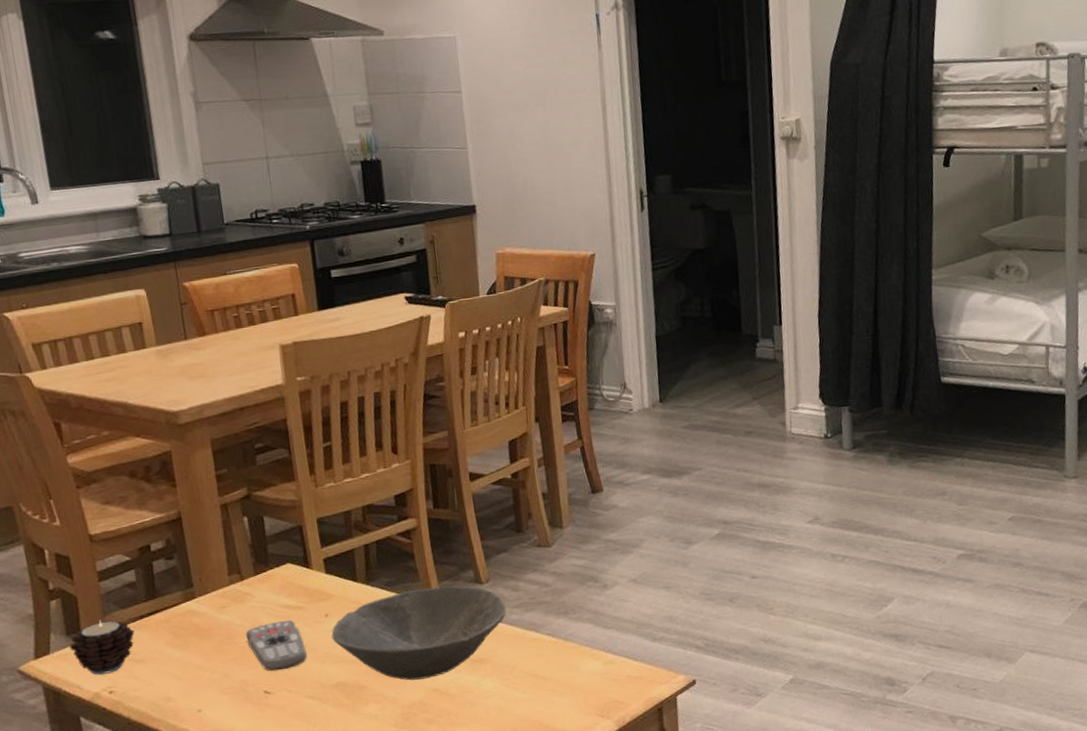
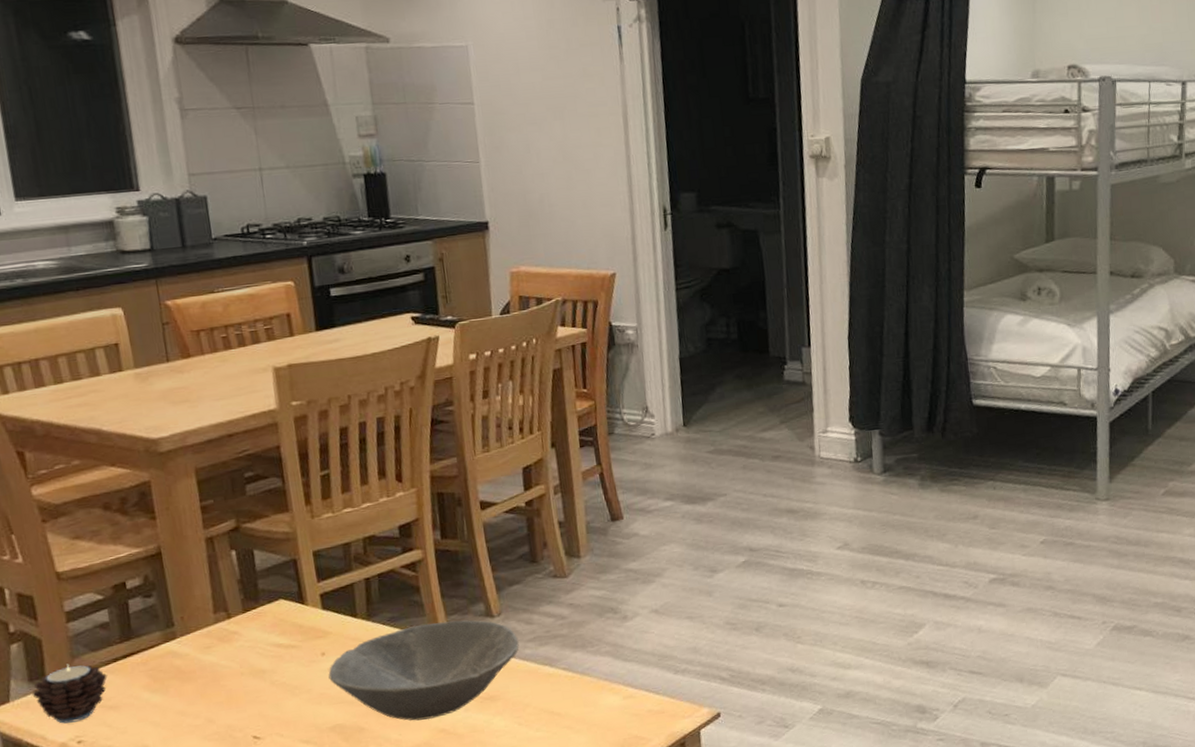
remote control: present [246,619,307,671] -> none [233,659,301,715]

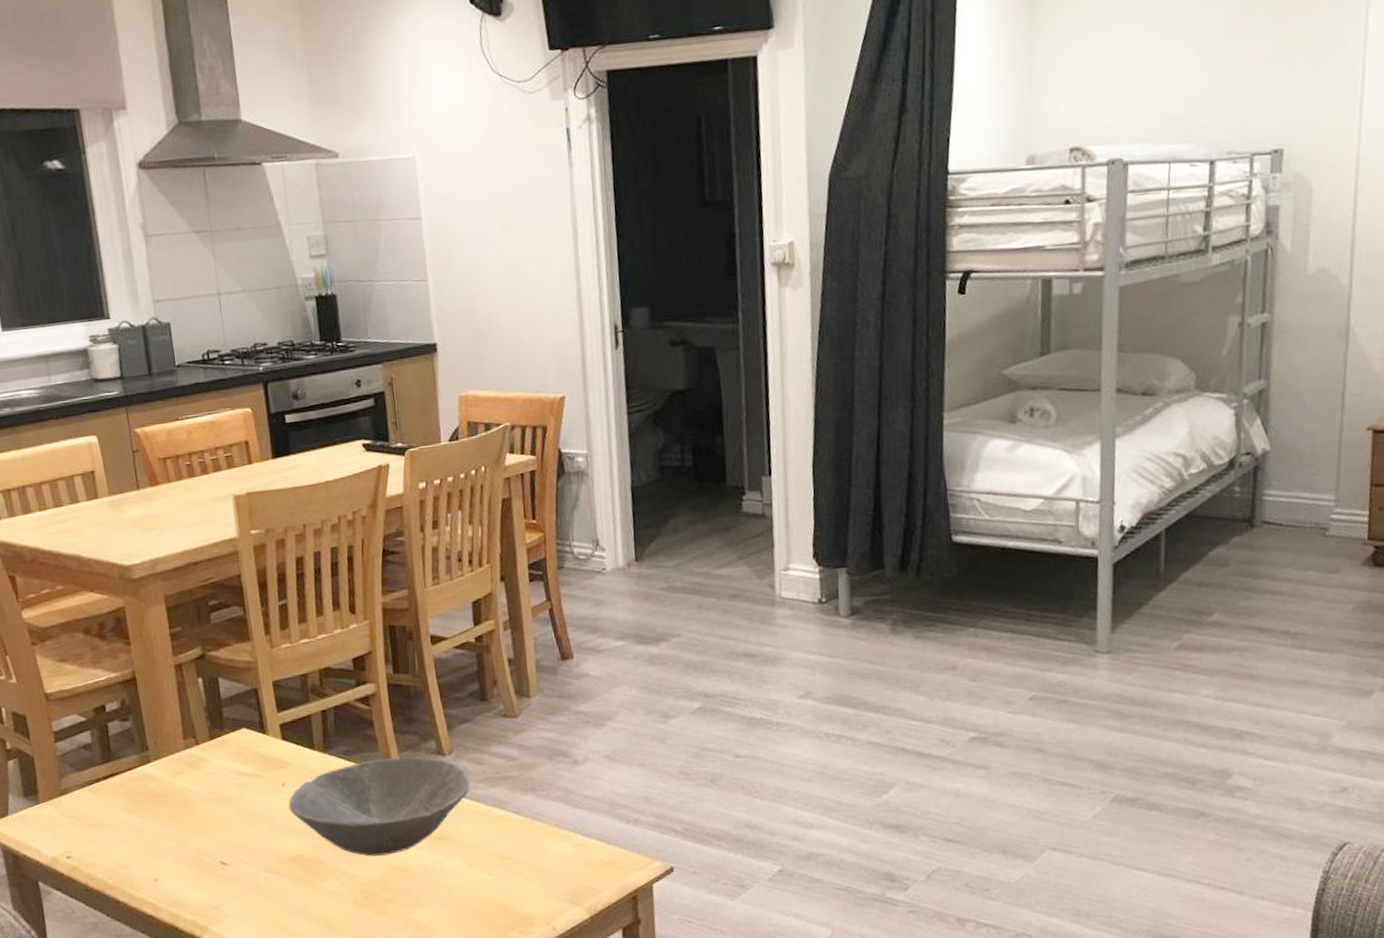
candle: present [31,664,108,724] -> none [26,782,91,839]

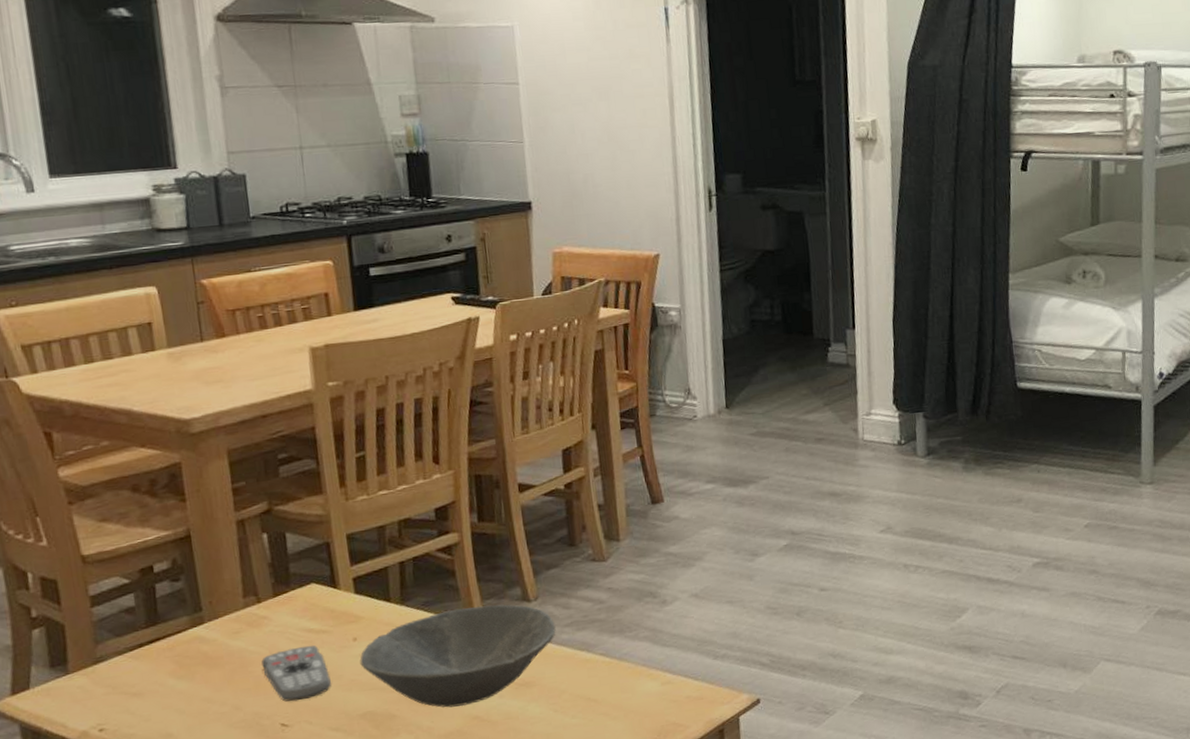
remote control: none [201,788,264,842] -> present [261,645,331,702]

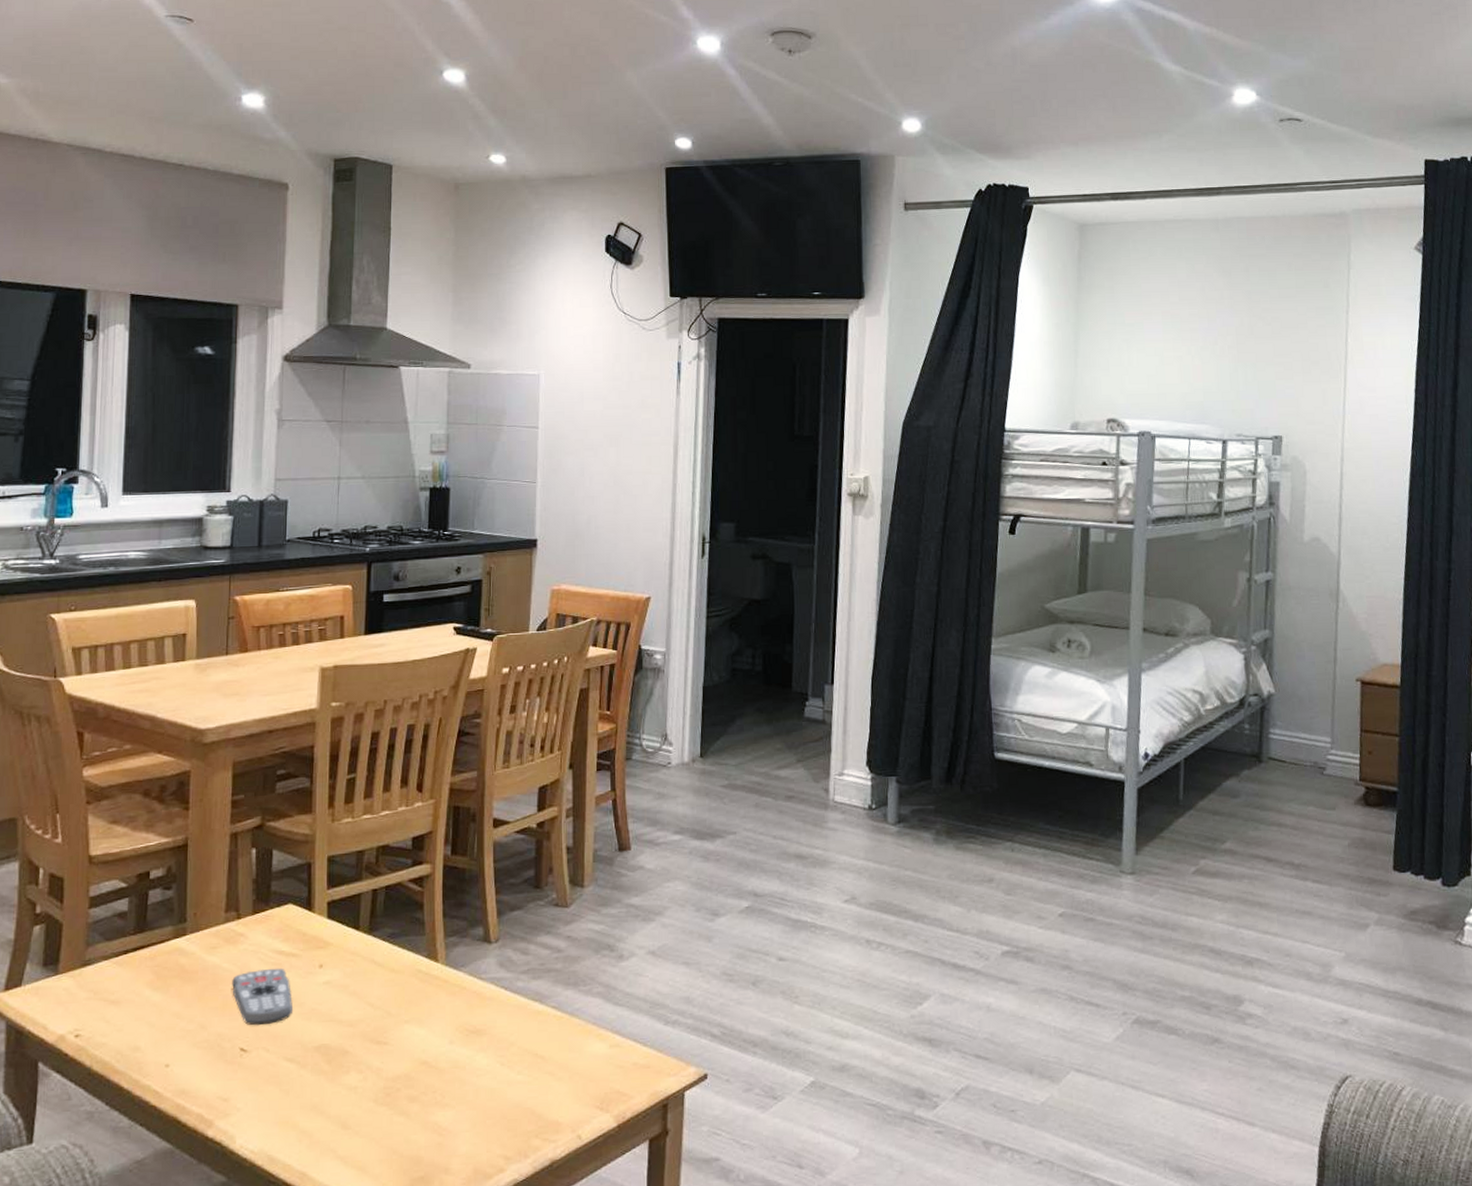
bowl: present [360,604,556,708] -> none [322,943,512,1050]

